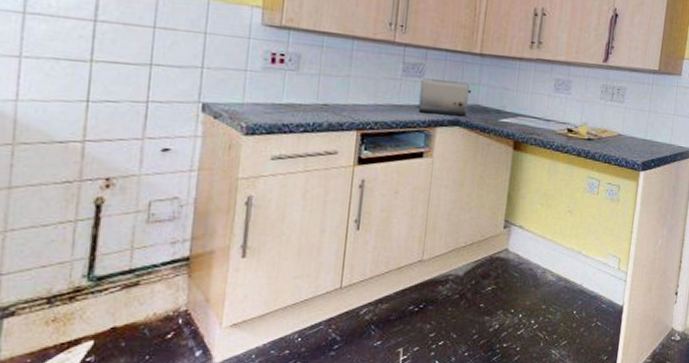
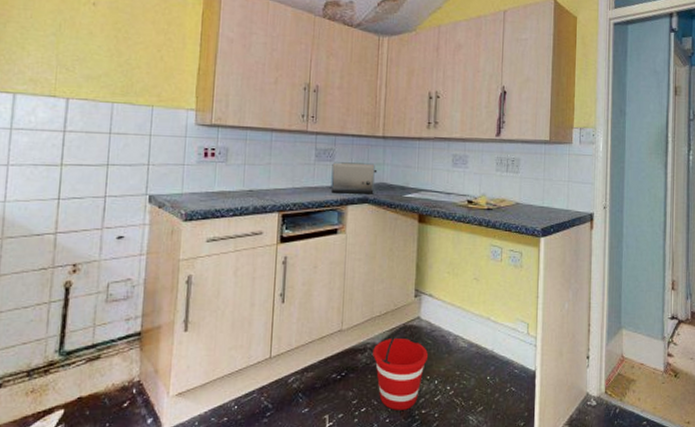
bucket: none [454,258,514,344] -> present [373,326,428,410]

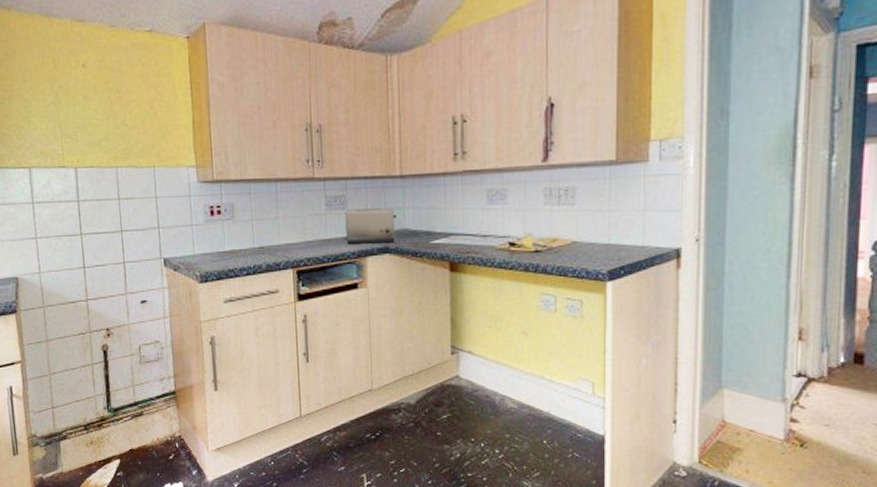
bucket: present [373,326,428,410] -> none [408,386,471,472]

